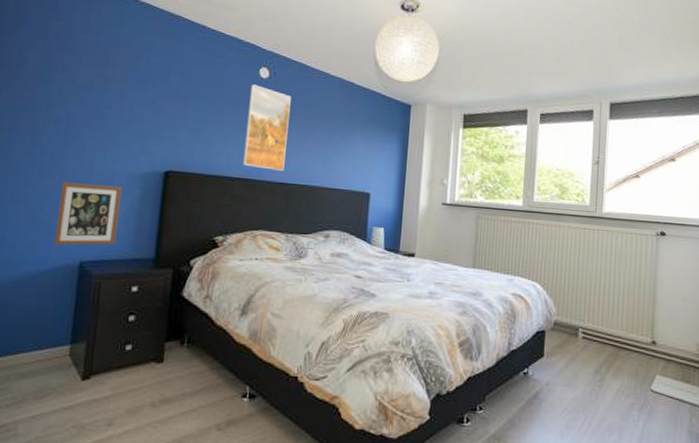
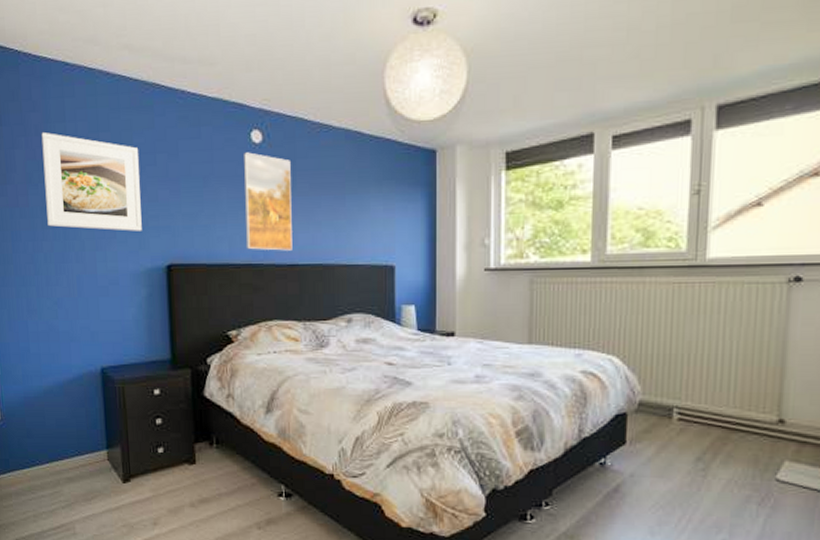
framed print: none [50,40,154,138] -> present [41,132,142,231]
picture frame: present [54,182,122,246] -> none [70,287,131,353]

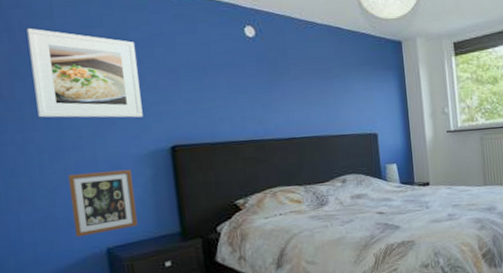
picture frame: none [70,287,131,353] -> present [68,169,138,238]
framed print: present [244,152,292,251] -> none [239,45,290,128]

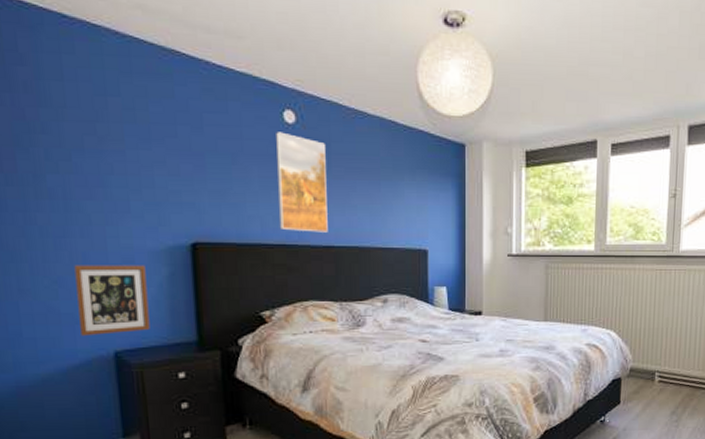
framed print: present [26,28,143,118] -> none [32,91,162,206]
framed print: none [239,45,290,128] -> present [276,132,328,233]

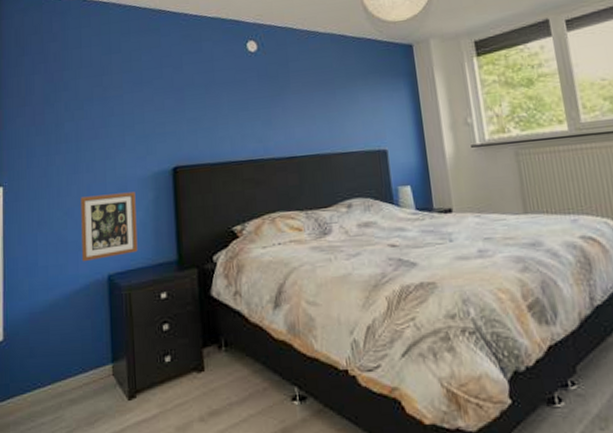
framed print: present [276,132,328,233] -> none [241,60,290,147]

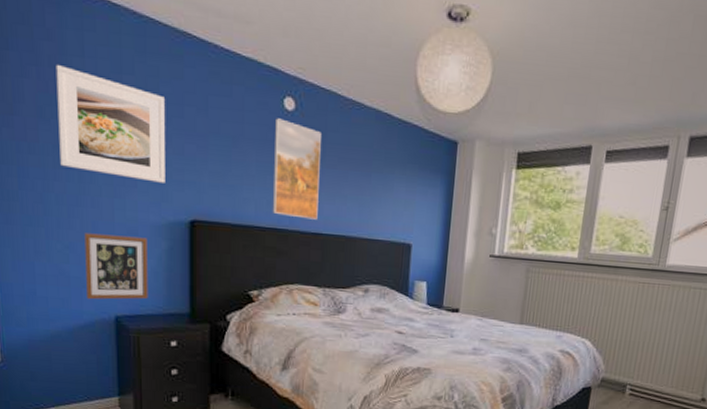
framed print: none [59,58,149,141] -> present [55,65,165,183]
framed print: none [241,60,290,147] -> present [272,118,321,220]

